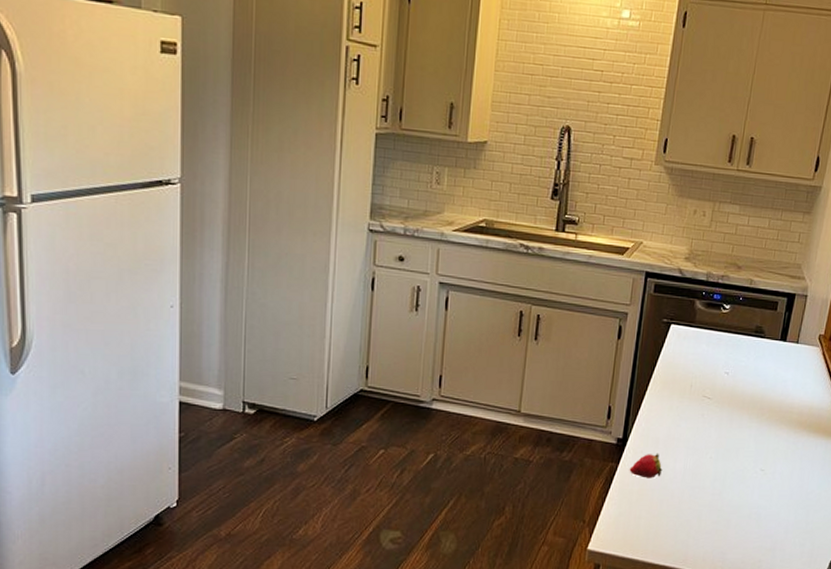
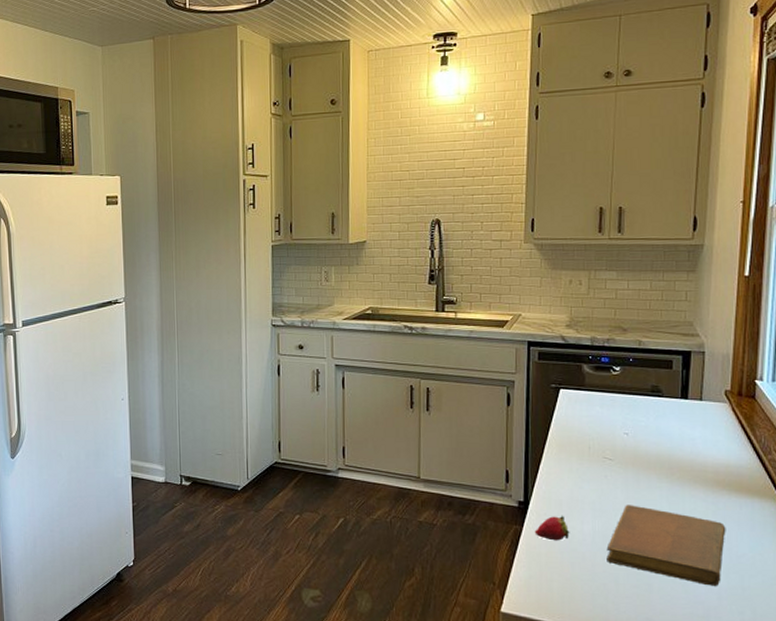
notebook: none [693,443,801,521] -> present [606,505,726,586]

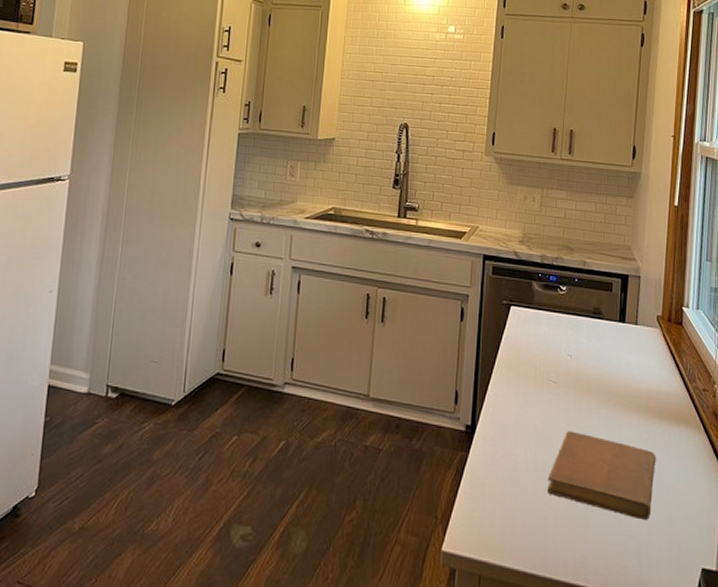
fruit: present [534,515,570,541] -> none [480,441,514,470]

